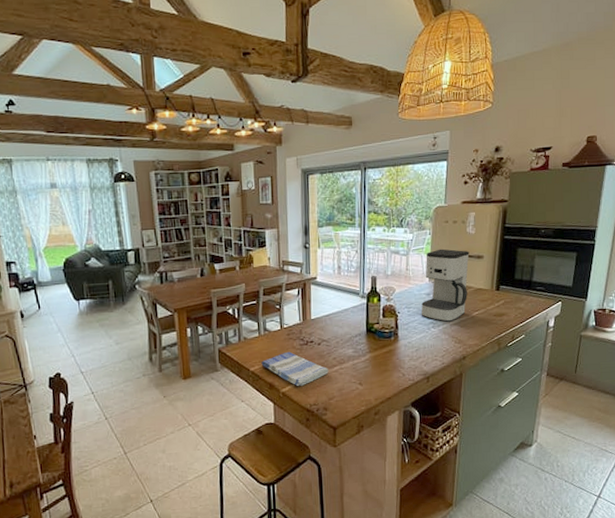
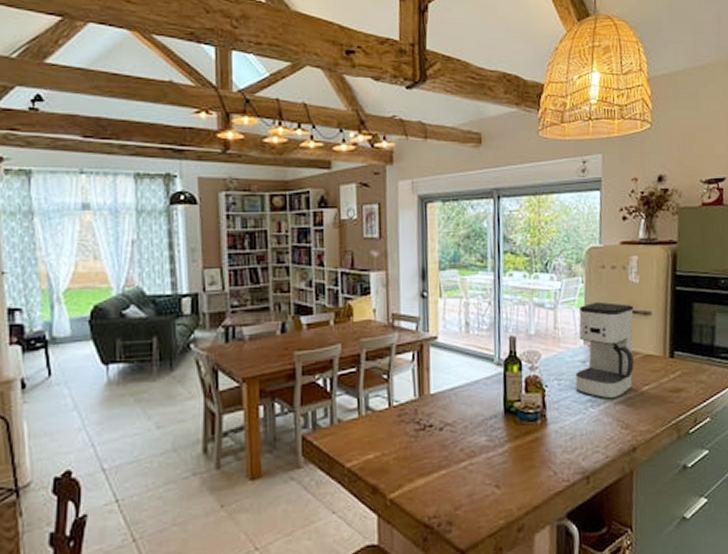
dish towel: present [261,351,329,387] -> none [361,439,454,491]

